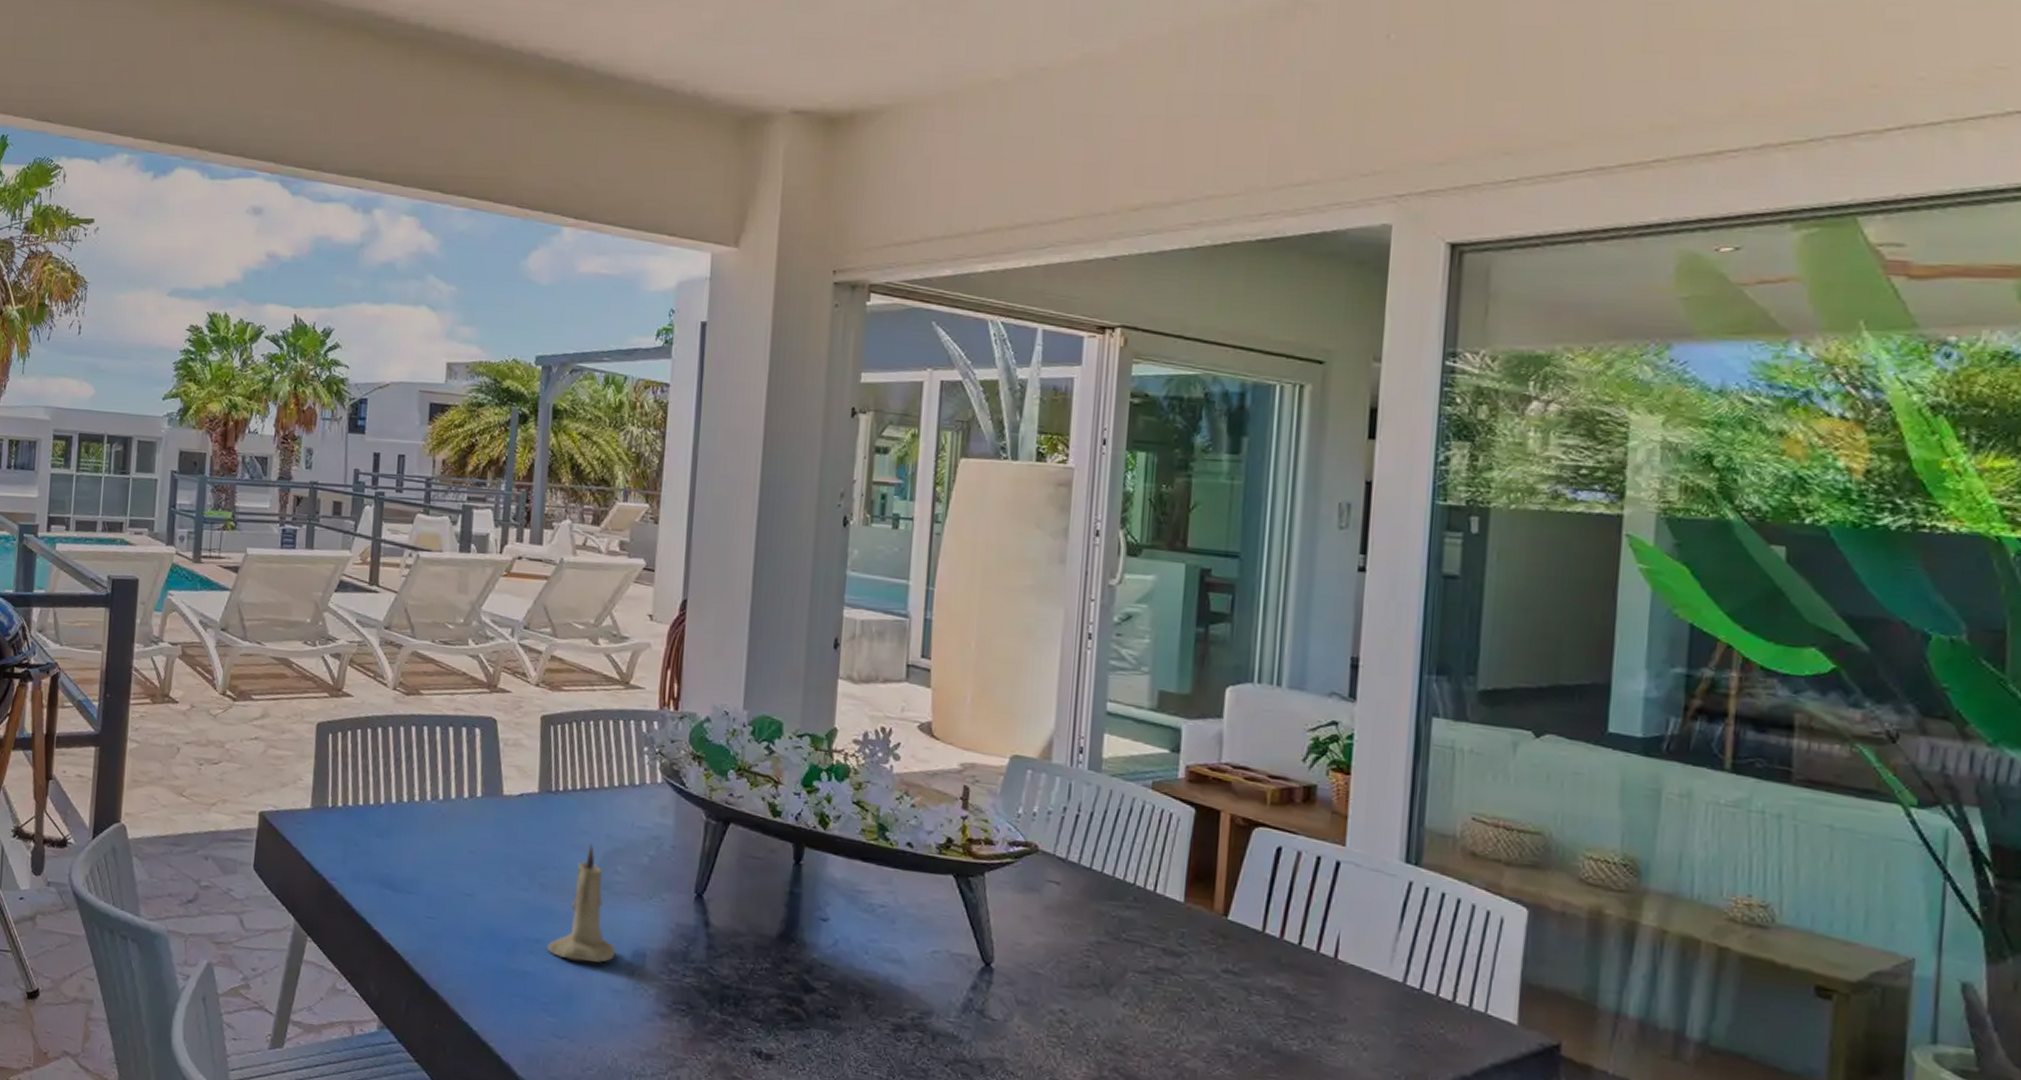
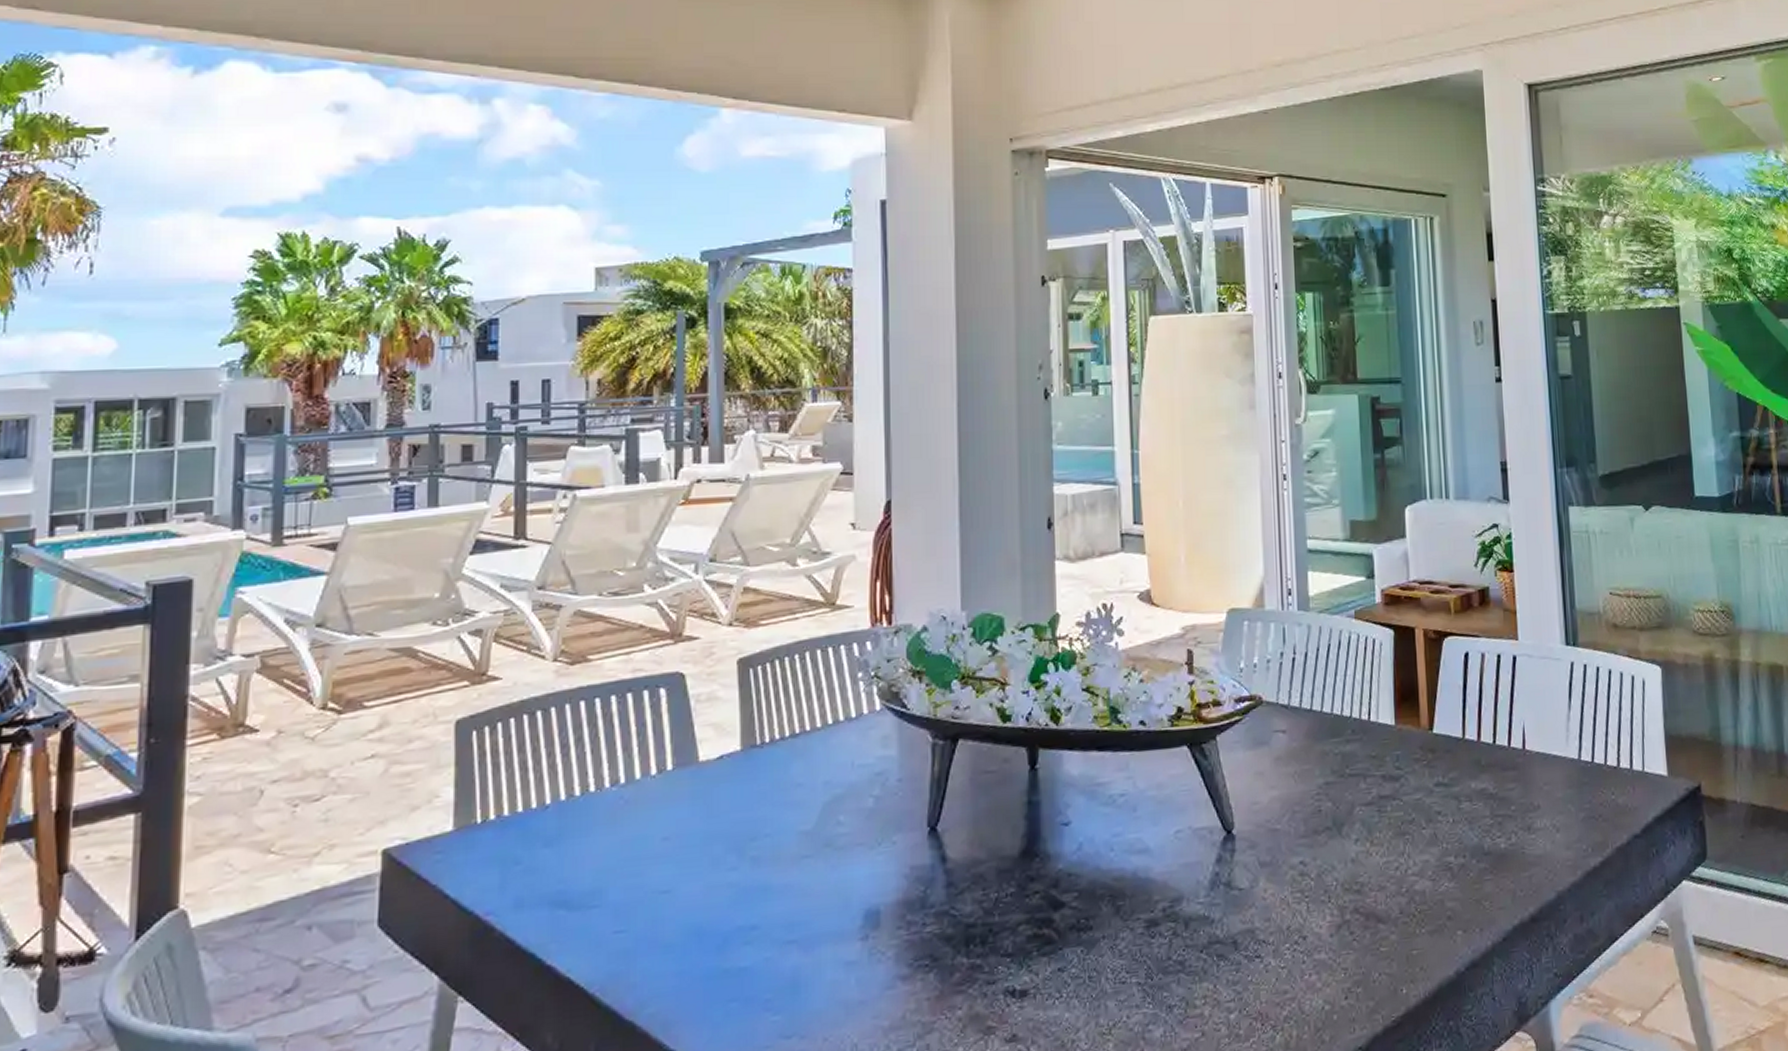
candle: present [546,843,617,963] -> none [764,796,846,940]

